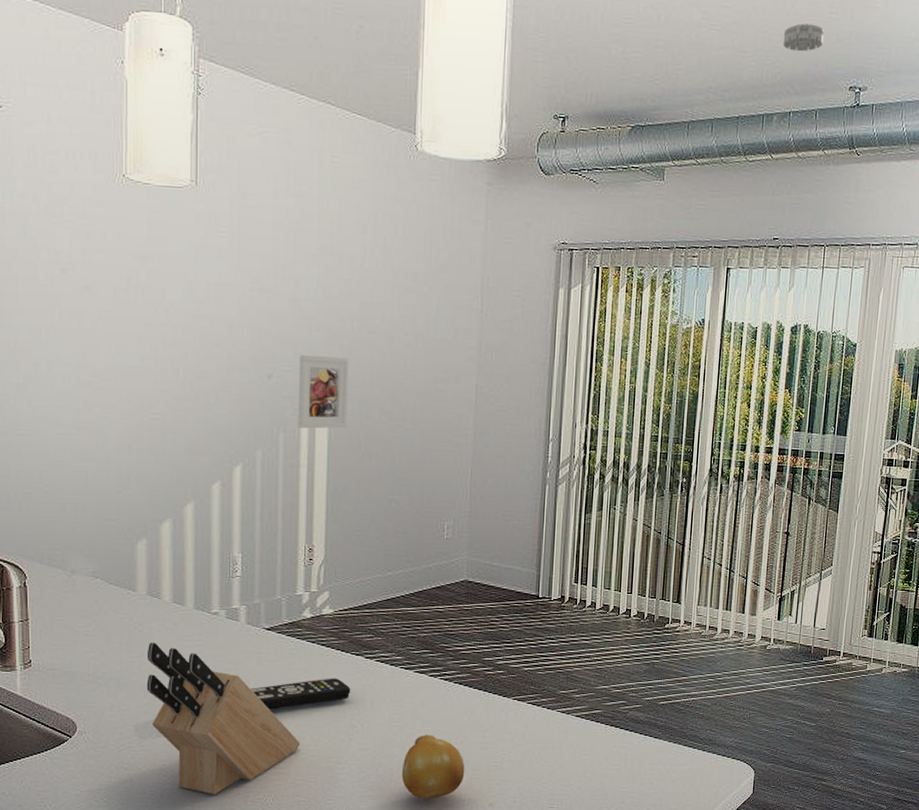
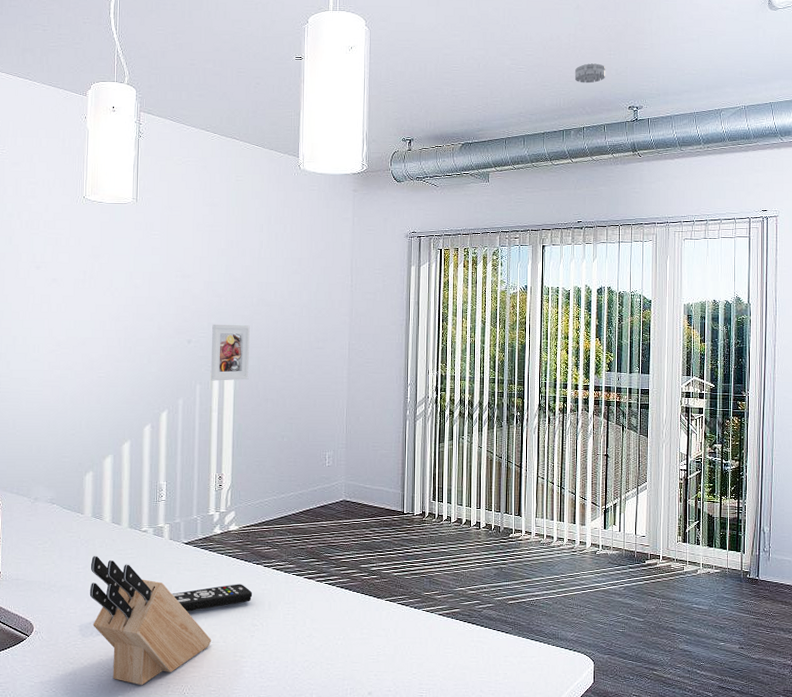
fruit: present [401,734,465,800] -> none [294,632,347,689]

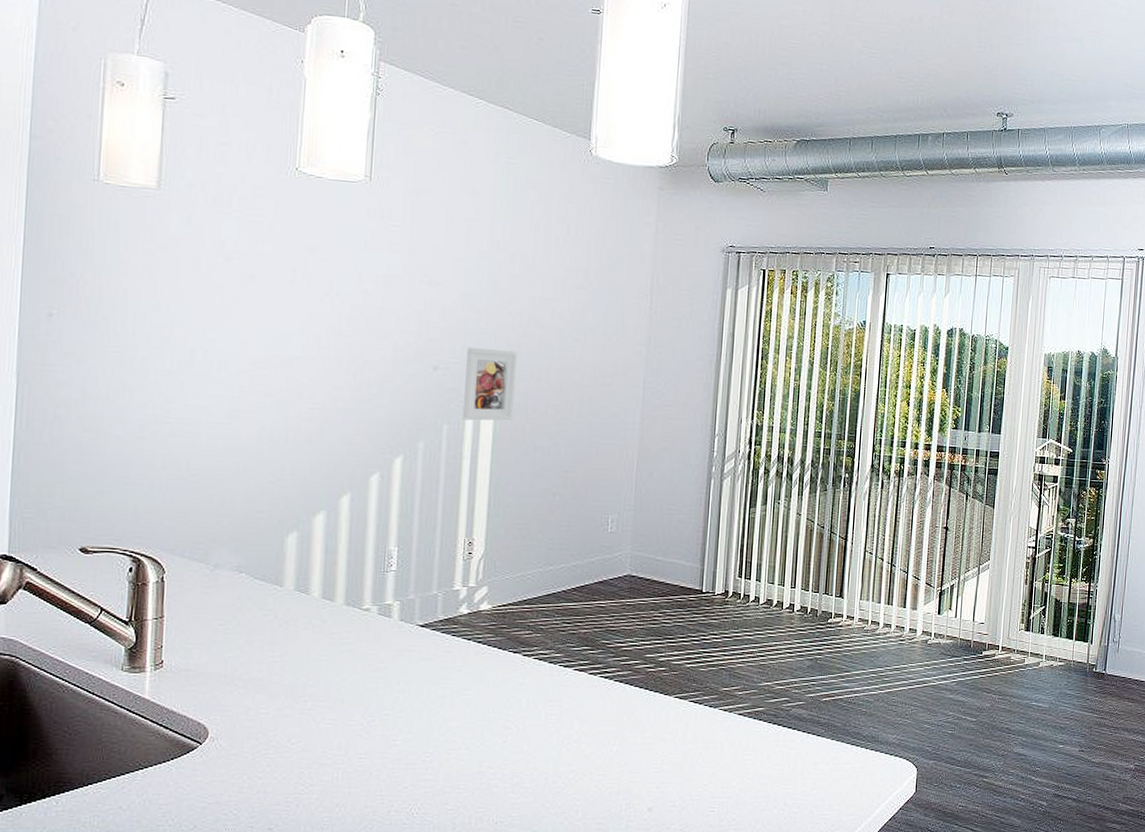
knife block: present [89,556,212,686] -> none [288,641,451,805]
remote control: present [172,584,253,612] -> none [400,677,507,712]
smoke detector: present [574,63,606,84] -> none [936,55,974,80]

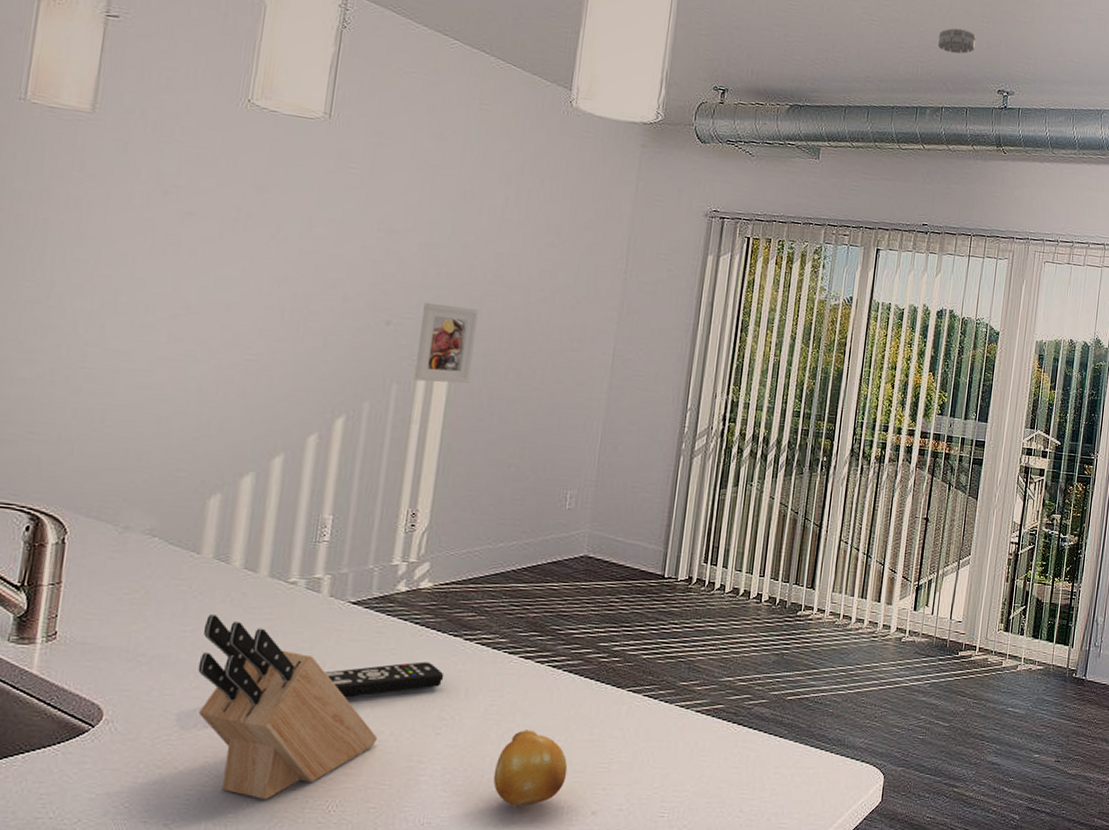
knife block: none [288,641,451,805] -> present [197,614,378,800]
remote control: none [400,677,507,712] -> present [324,661,444,698]
fruit: none [557,736,624,806] -> present [493,730,568,807]
smoke detector: none [936,55,974,80] -> present [937,28,977,54]

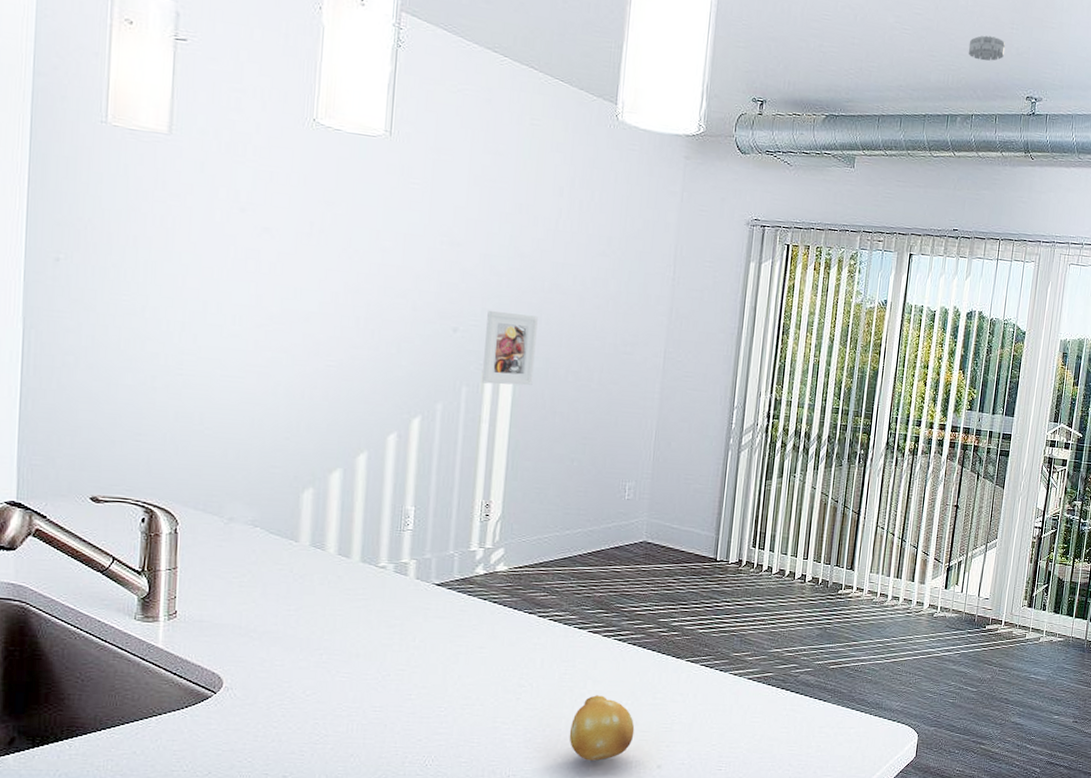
knife block: present [197,614,378,800] -> none [303,595,465,756]
remote control: present [324,661,444,698] -> none [415,636,522,668]

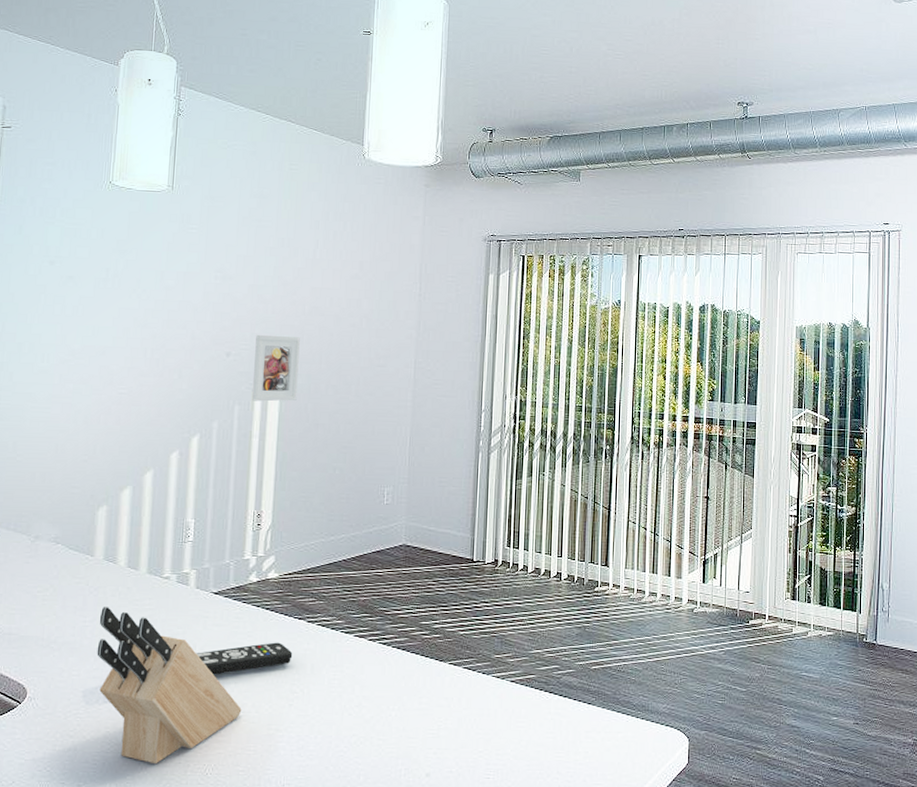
knife block: none [303,595,465,756] -> present [97,607,242,765]
remote control: none [415,636,522,668] -> present [196,642,293,675]
fruit: present [569,695,635,762] -> none [339,700,402,770]
smoke detector: present [968,35,1006,61] -> none [678,52,713,75]

